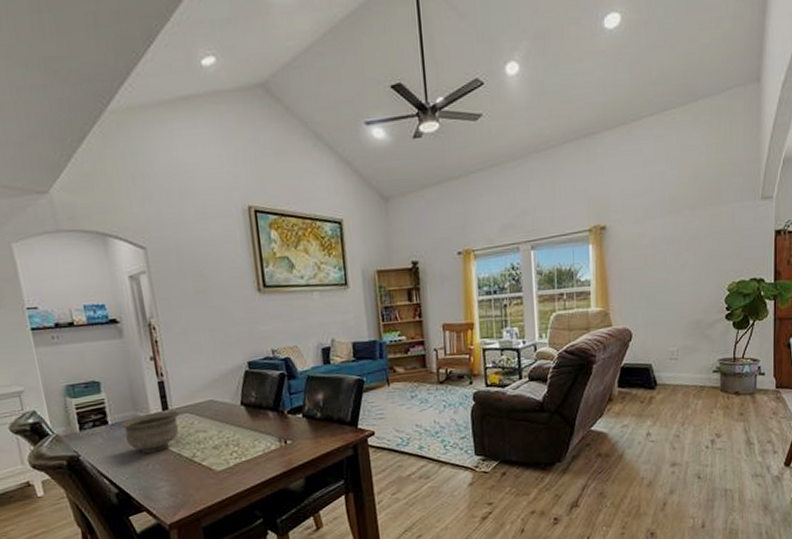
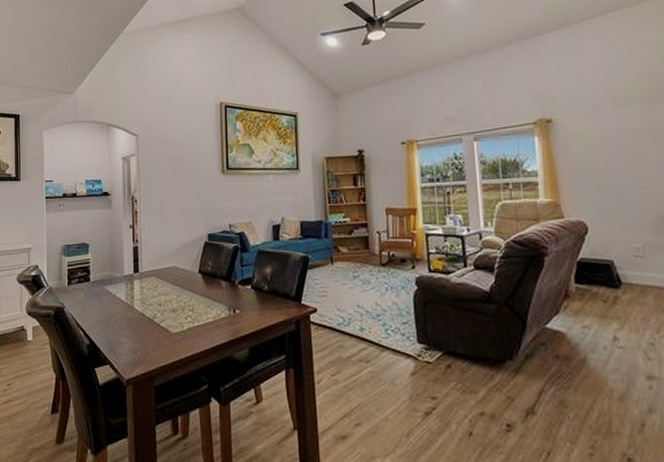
bowl: present [119,410,180,453] -> none [99,273,147,310]

